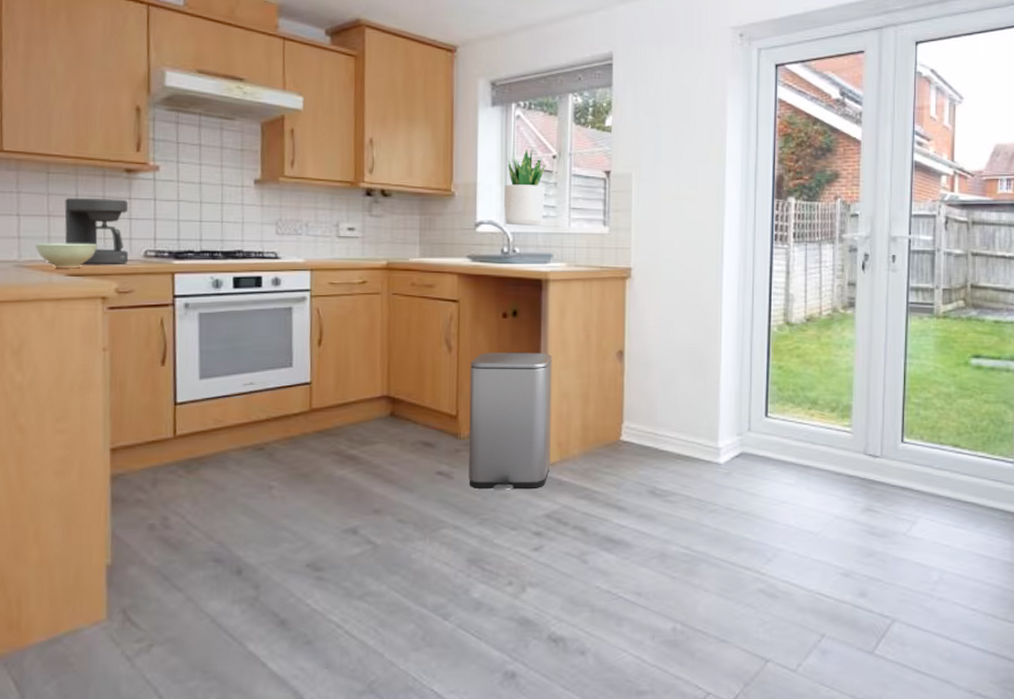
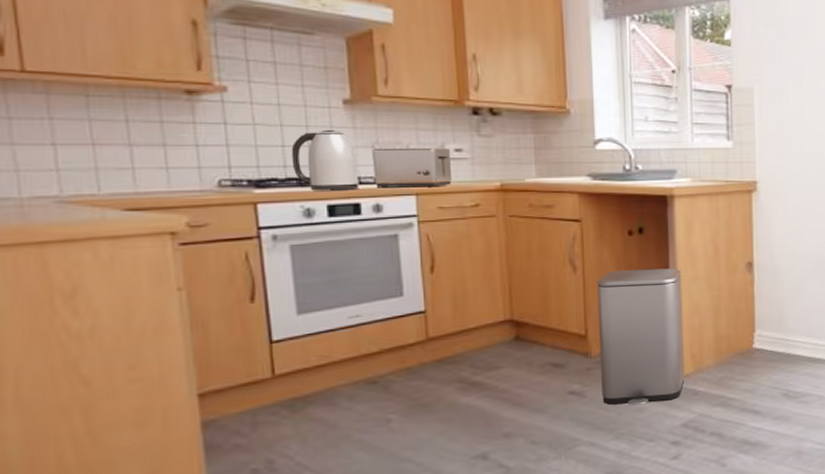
bowl: present [35,243,98,269] -> none [79,174,159,203]
coffee maker: present [64,198,129,265] -> none [112,124,200,198]
kettle: none [206,206,263,264] -> present [291,129,359,191]
toaster: none [275,225,344,264] -> present [371,147,452,188]
planter: present [504,149,546,226] -> none [623,64,666,142]

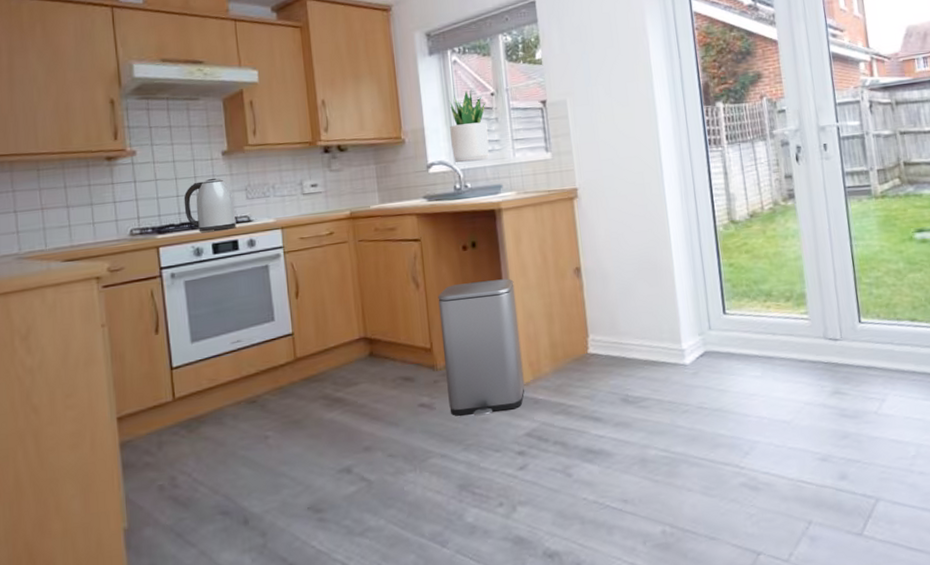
toaster: present [371,147,452,188] -> none [245,185,310,225]
planter: none [623,64,666,142] -> present [448,90,489,163]

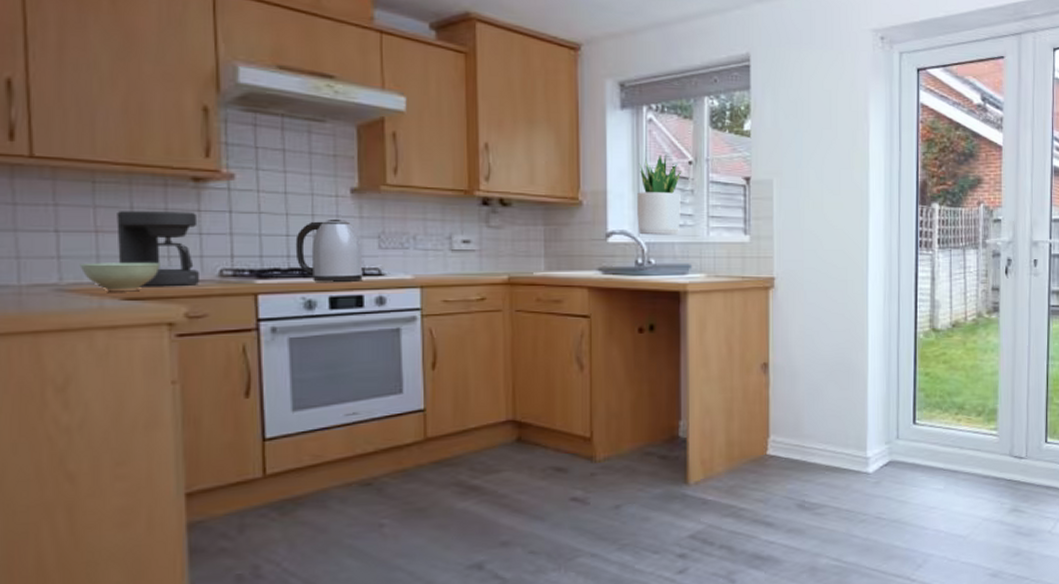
bowl: none [32,228,88,256] -> present [79,262,160,292]
coffee maker: none [55,185,117,250] -> present [116,211,201,287]
pedal bin: present [438,278,525,416] -> none [604,367,694,515]

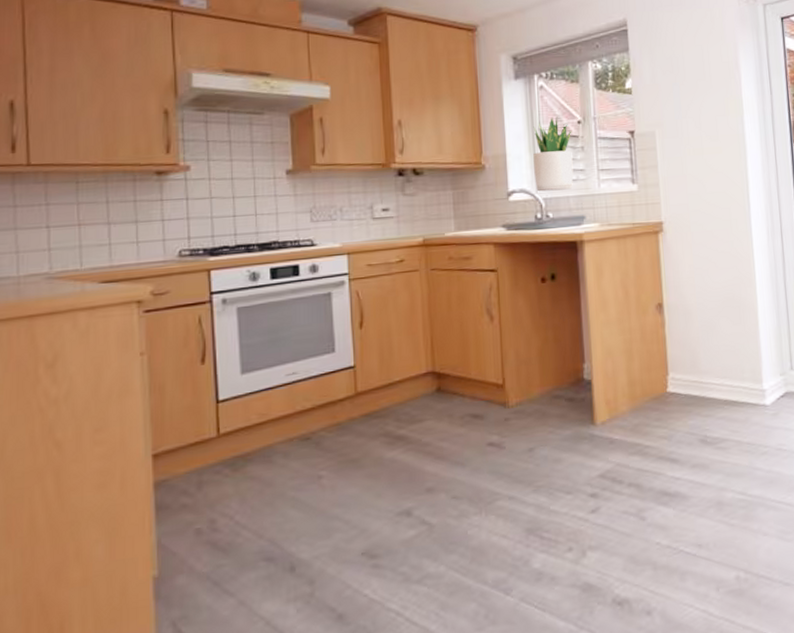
bowl: present [79,262,160,292] -> none [66,248,131,277]
coffee maker: present [116,211,201,287] -> none [95,201,163,271]
kettle: present [295,218,363,282] -> none [241,198,298,256]

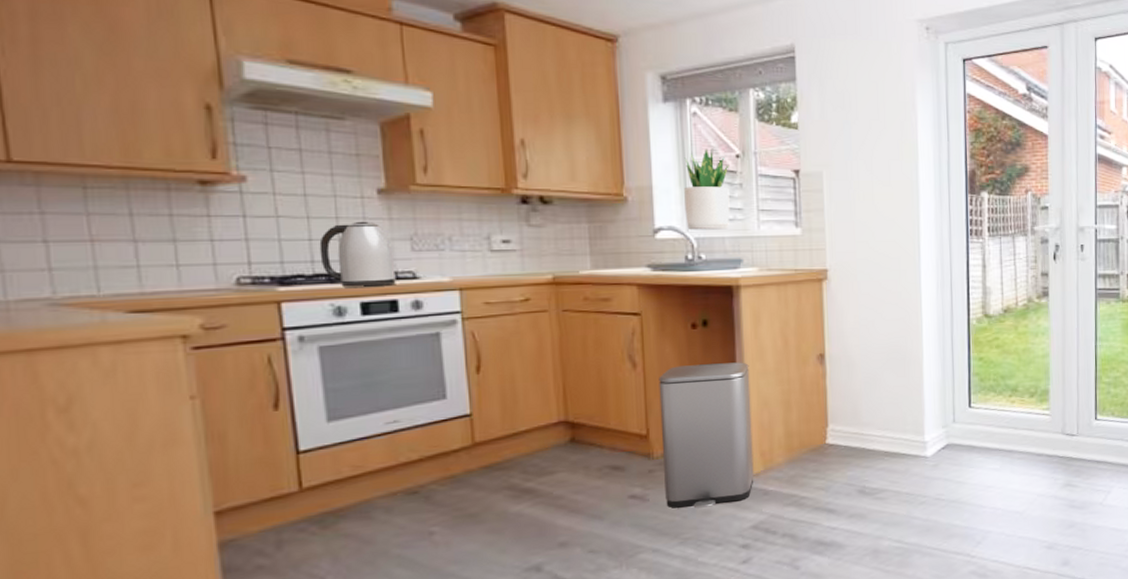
kettle: none [241,198,298,256] -> present [319,221,396,287]
pedal bin: none [513,313,600,457] -> present [658,362,754,509]

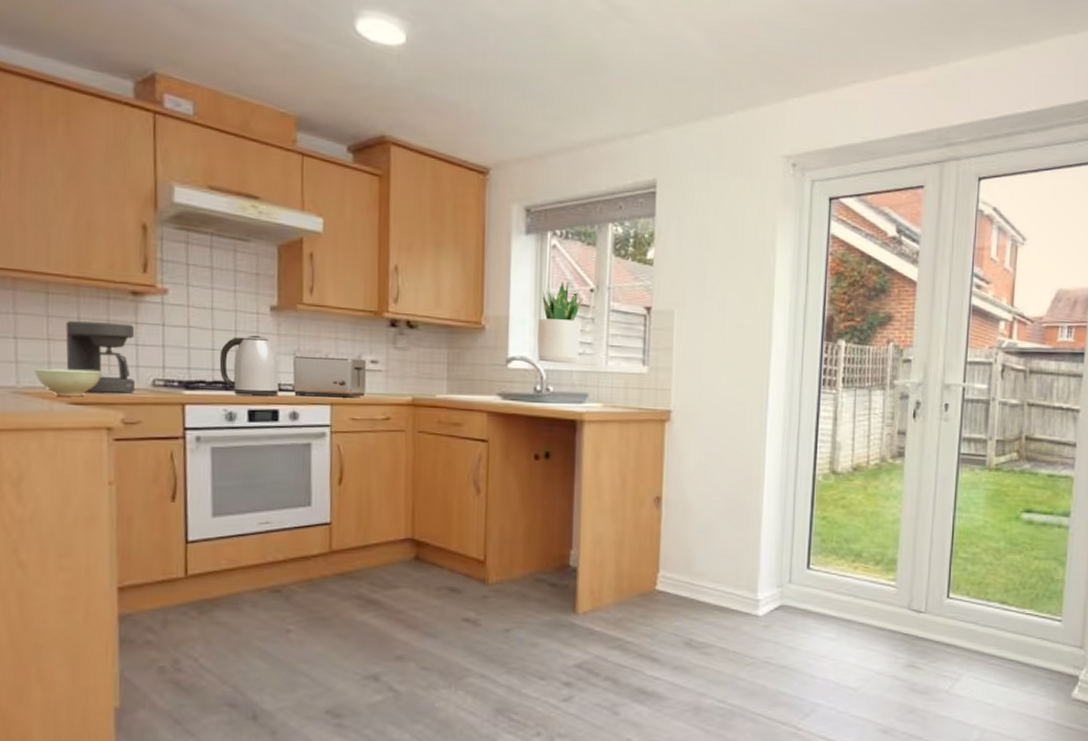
bowl: none [75,272,169,305] -> present [34,368,102,397]
coffee maker: none [114,217,215,299] -> present [65,321,136,394]
toaster: none [409,239,500,283] -> present [292,355,367,398]
pedal bin: present [658,362,754,509] -> none [496,495,586,640]

